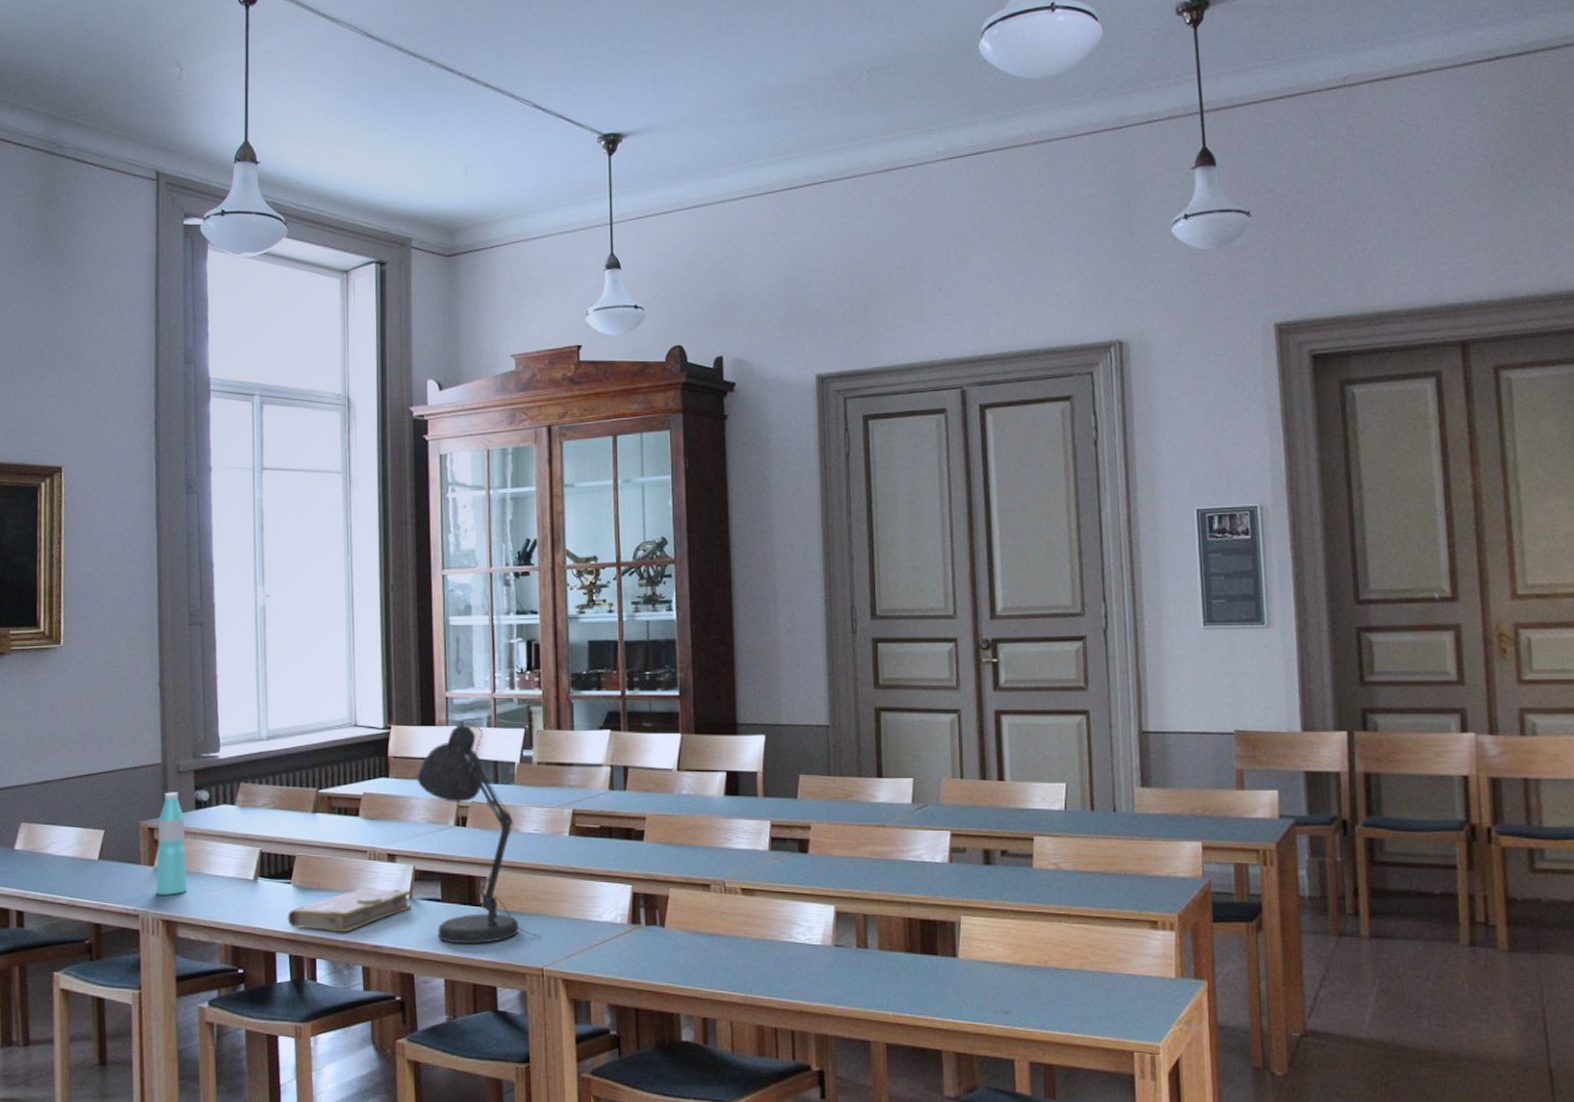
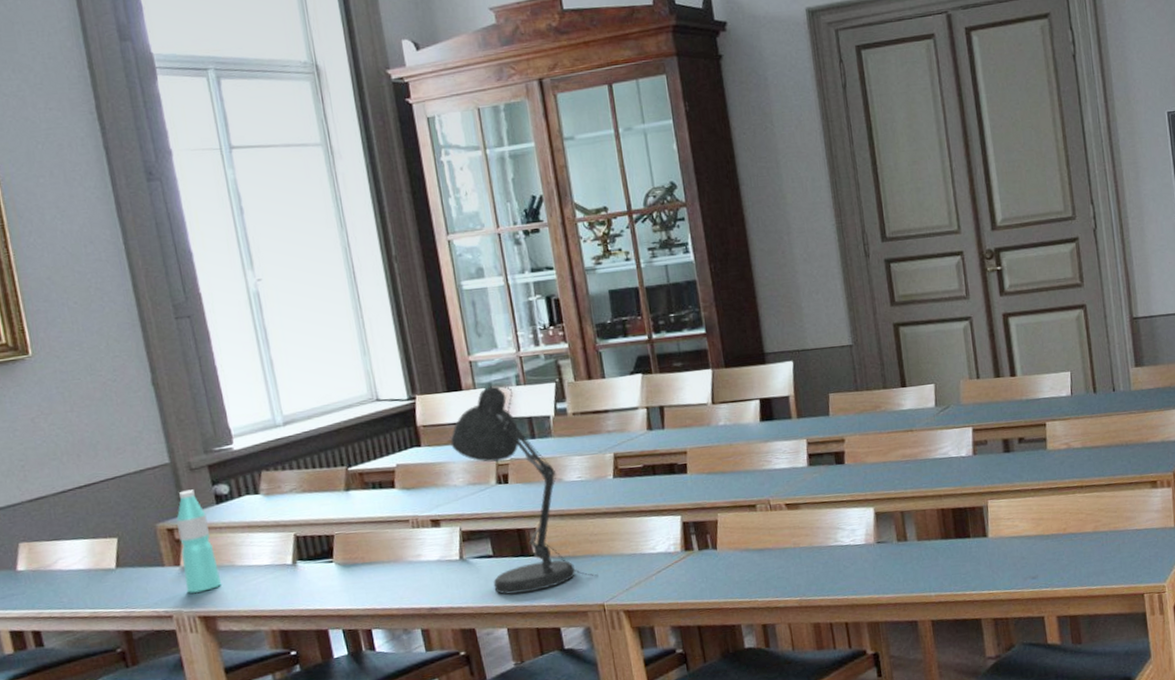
book: present [287,888,412,933] -> none [335,550,464,604]

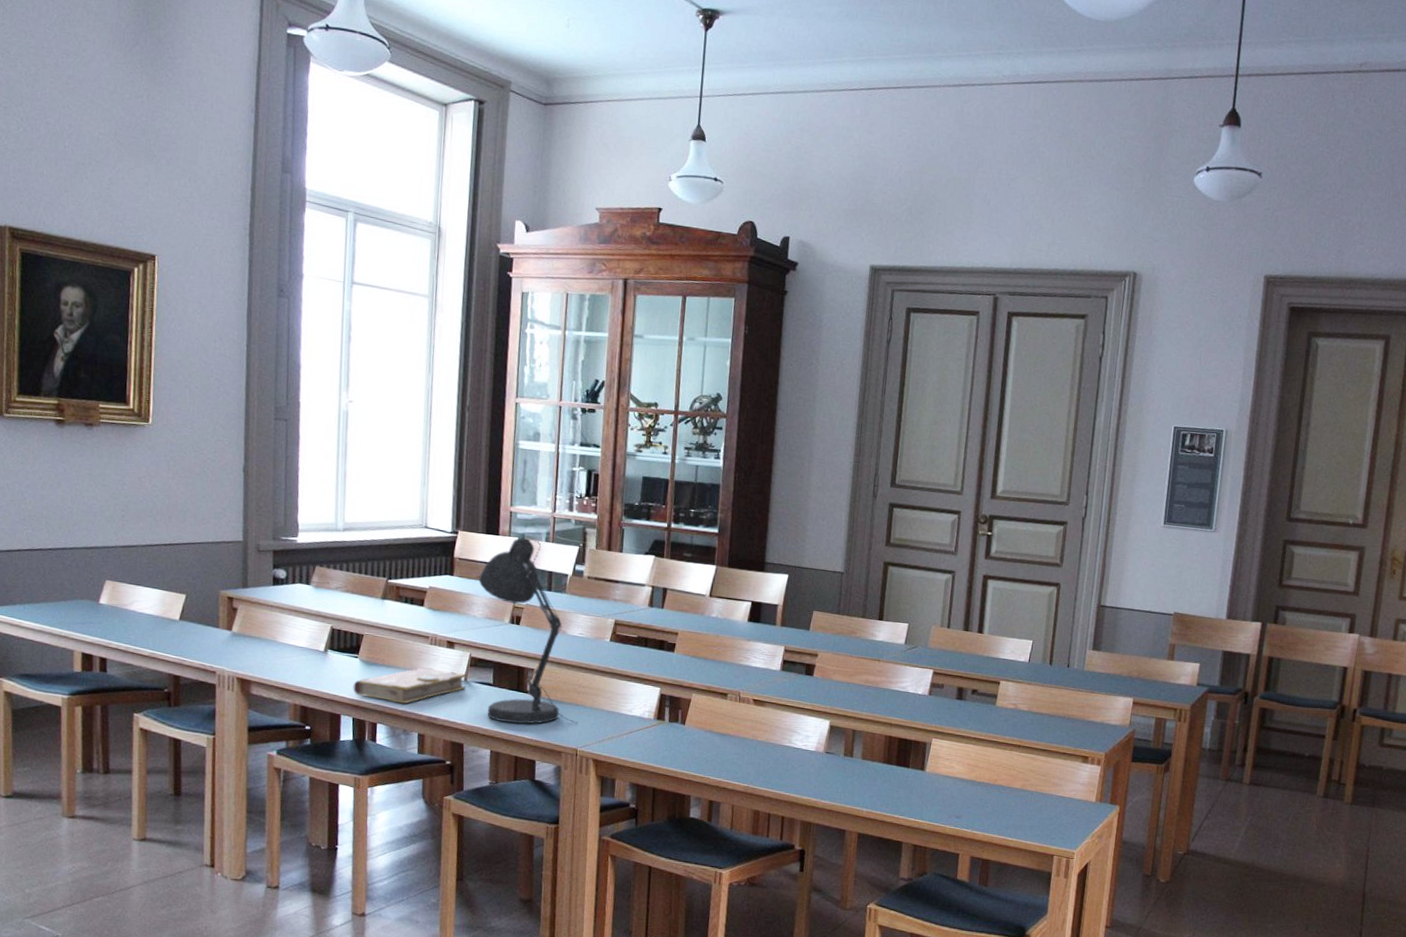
water bottle: present [176,489,222,594] -> none [232,567,263,658]
book: none [335,550,464,604] -> present [353,667,467,704]

